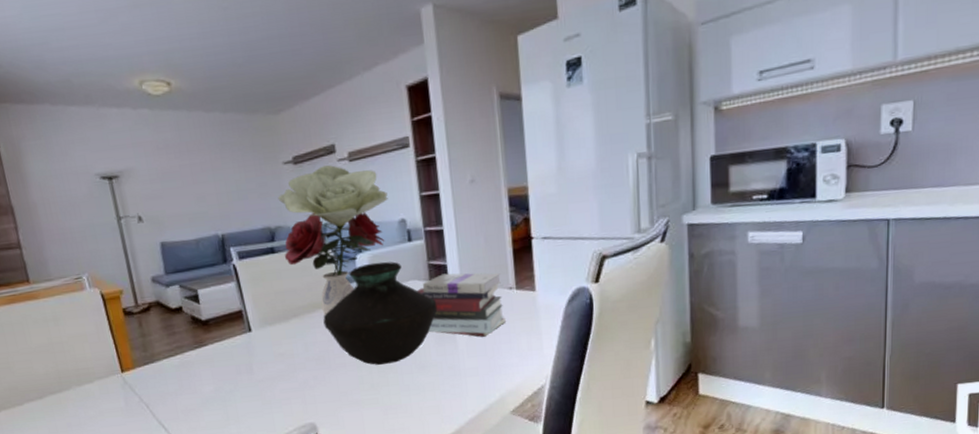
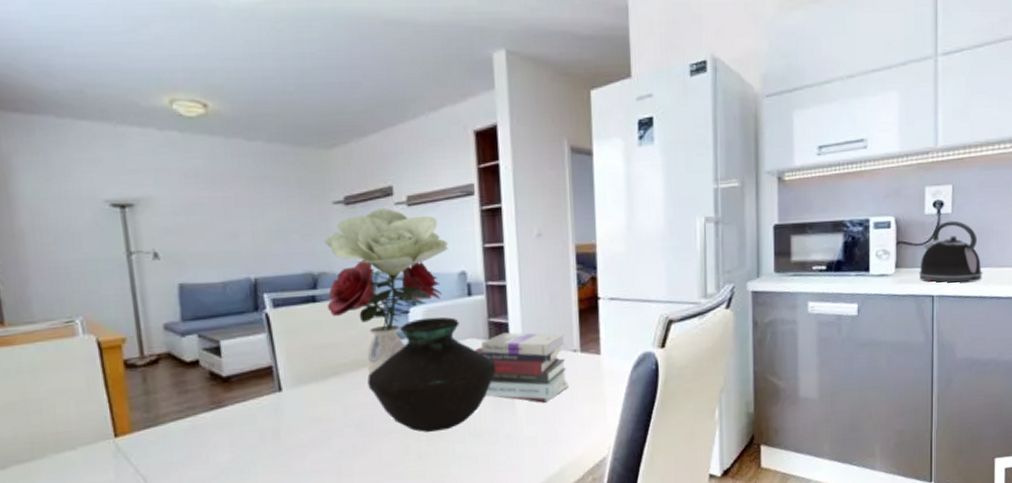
kettle: none [872,138,949,206] -> present [918,220,983,283]

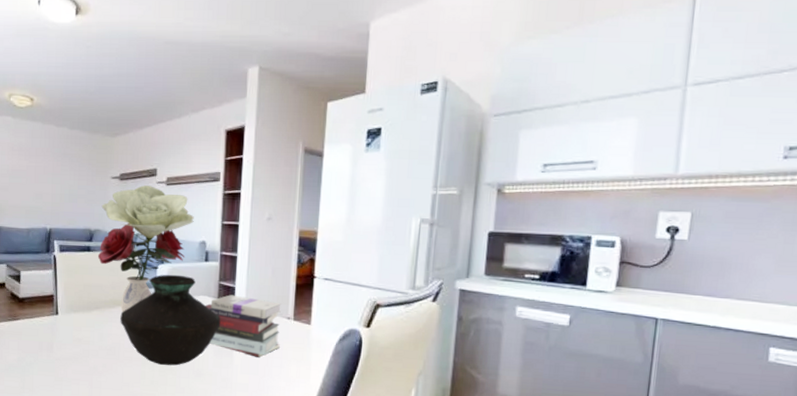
kettle: present [918,220,983,283] -> none [642,247,720,311]

